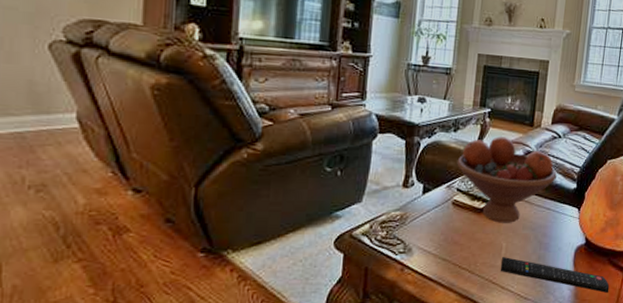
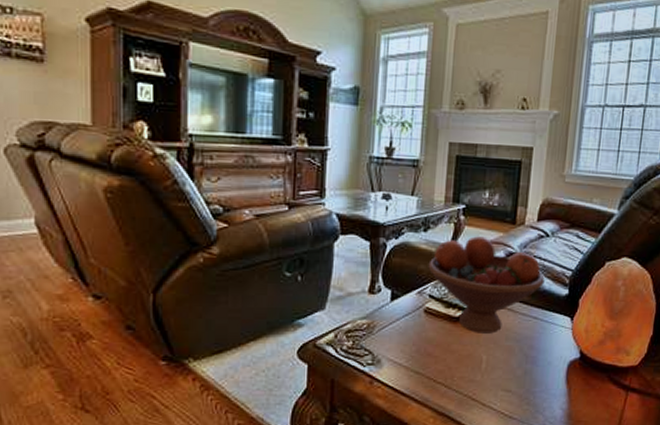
remote control: present [501,257,610,294] -> none [481,371,610,415]

